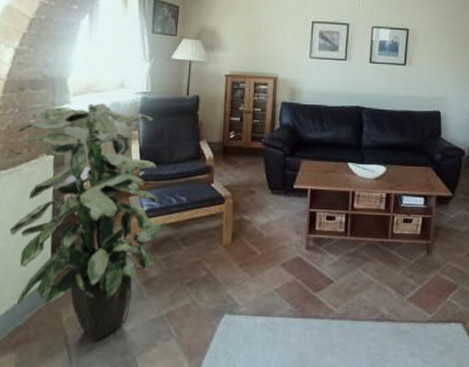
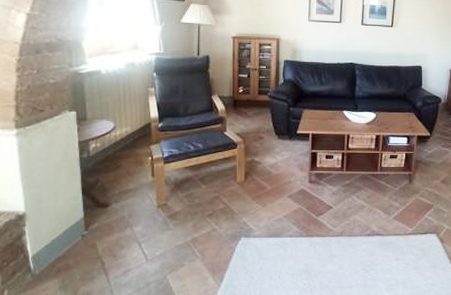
indoor plant: present [9,103,166,342] -> none [38,63,185,266]

